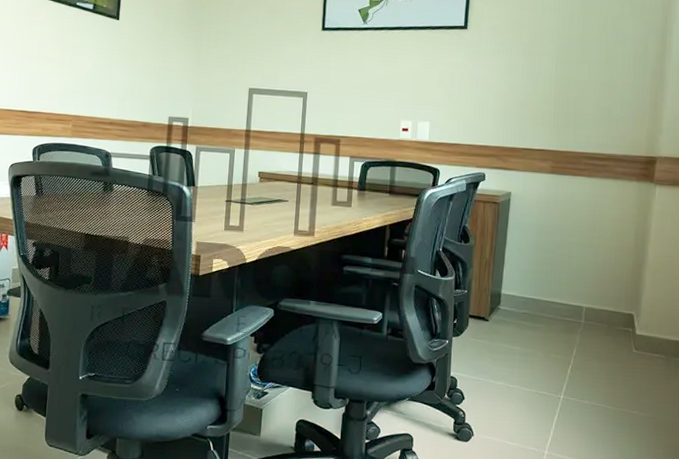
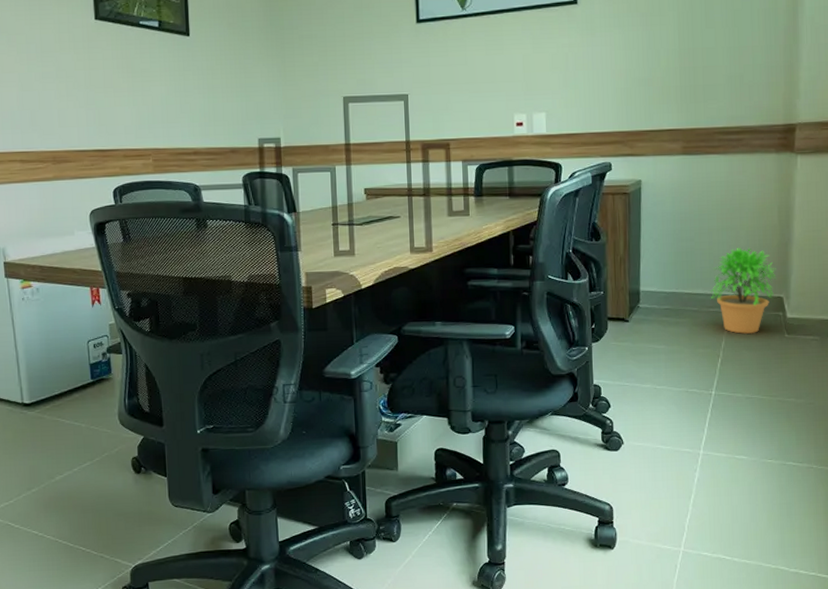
potted plant: none [566,263,629,345] -> present [710,247,777,334]

